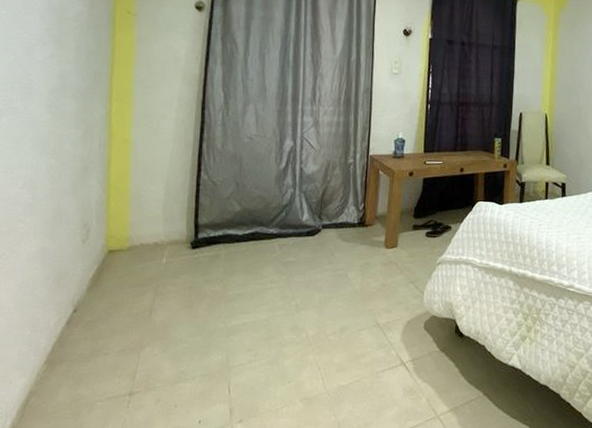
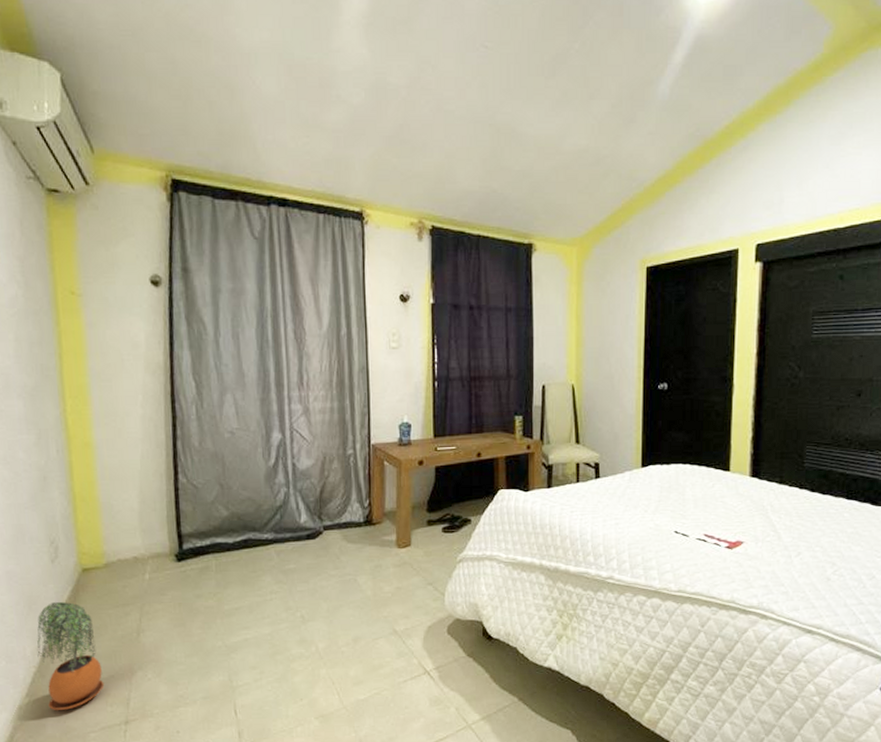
potted plant: none [59,278,115,379] -> present [37,601,104,710]

